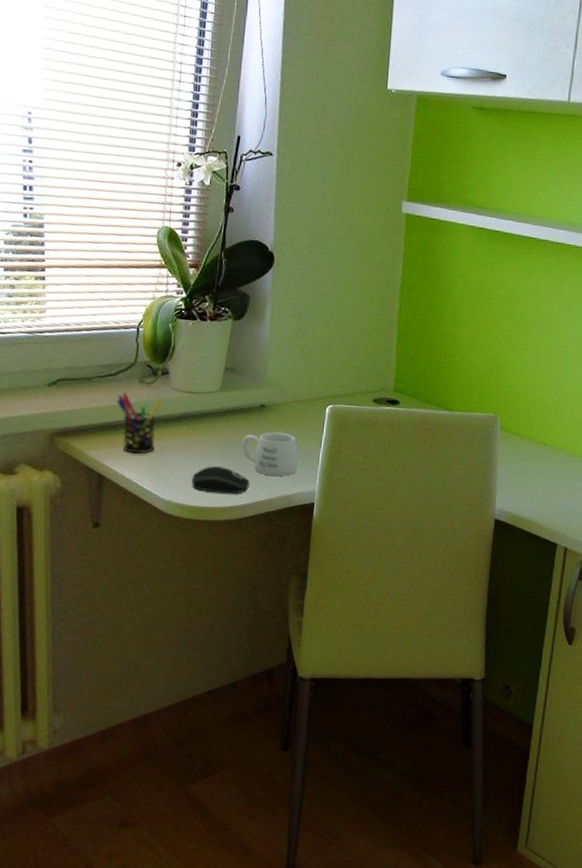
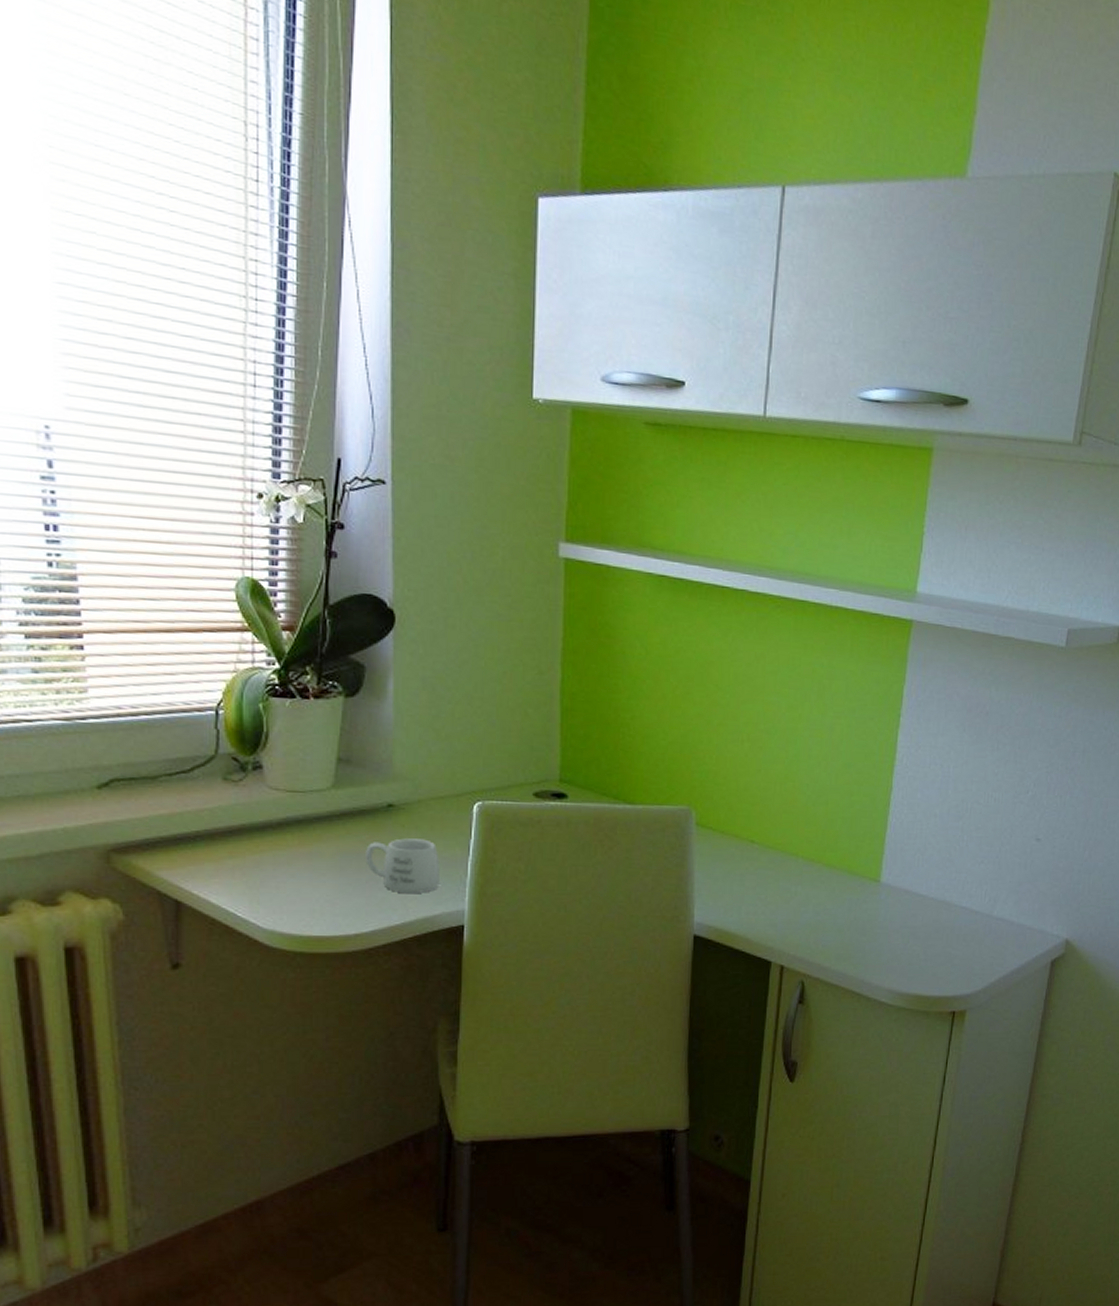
pen holder: present [116,392,162,454] -> none [192,793,256,872]
computer mouse: present [191,466,250,494] -> none [301,884,378,918]

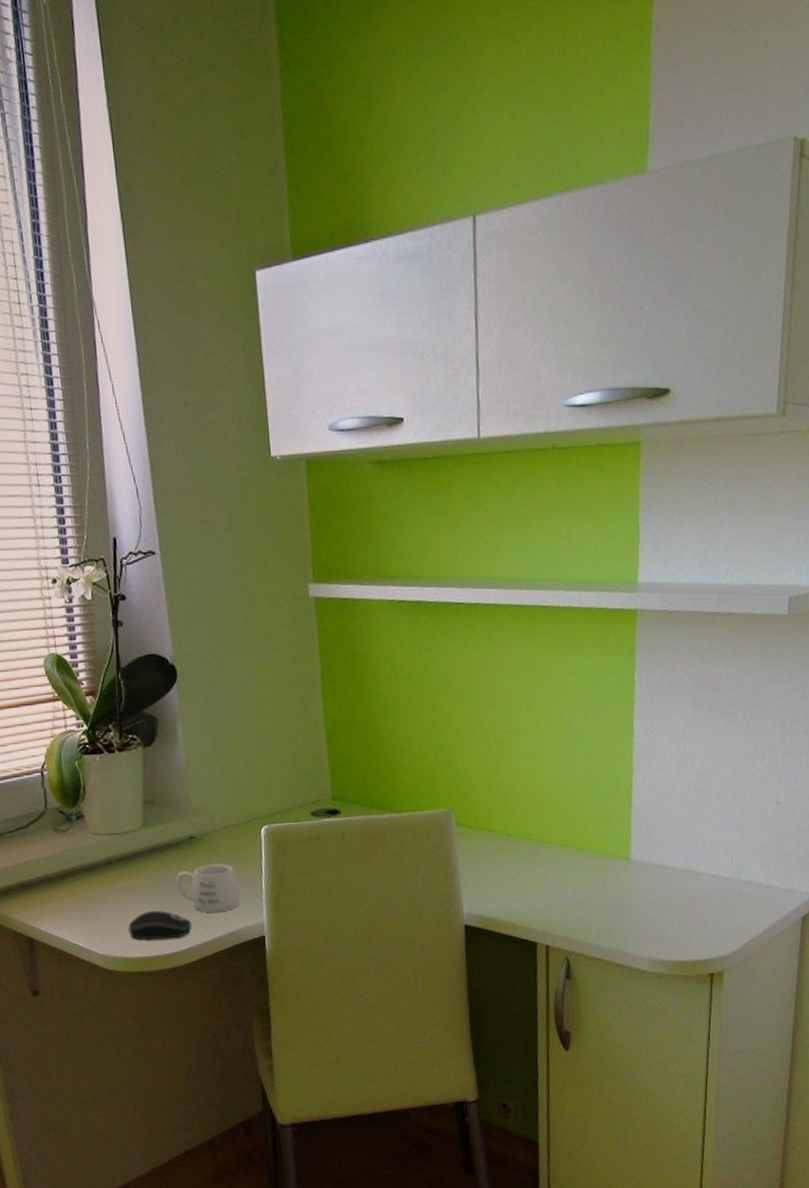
computer mouse: none [301,884,378,918] -> present [128,910,192,940]

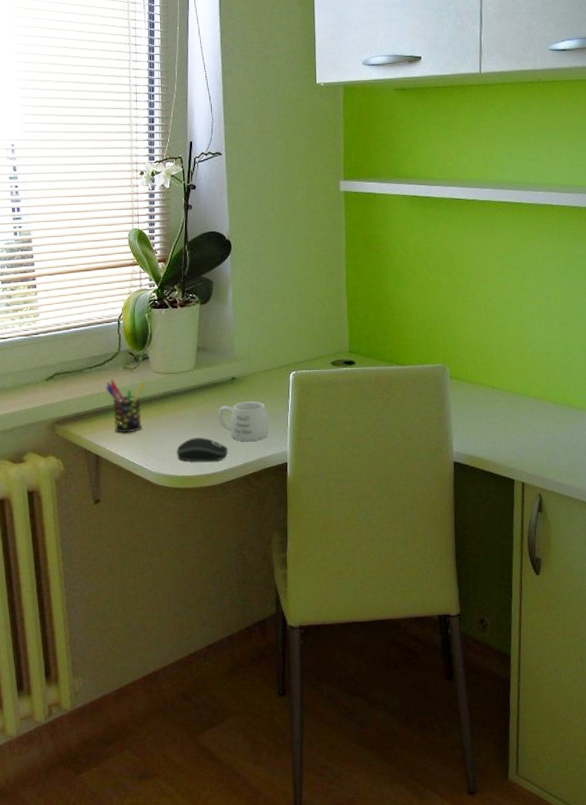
pen holder: none [32,844,83,910] -> present [105,379,145,433]

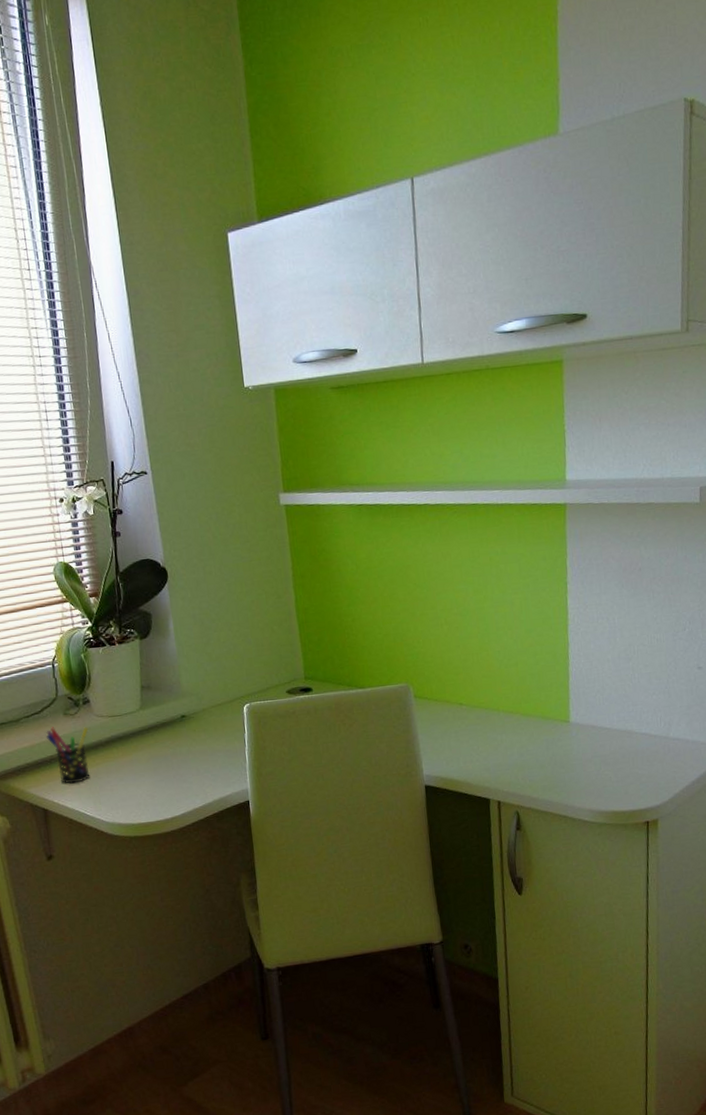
computer mouse: present [177,438,228,462] -> none [129,781,185,808]
mug: present [218,401,269,442] -> none [170,738,227,782]

